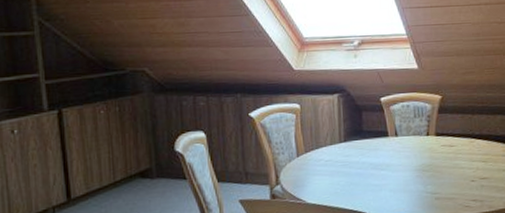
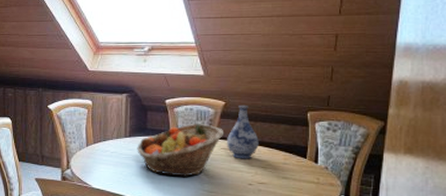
fruit basket: none [353,121,443,181] -> present [137,124,225,177]
vase: none [446,98,478,155] -> present [227,106,259,159]

